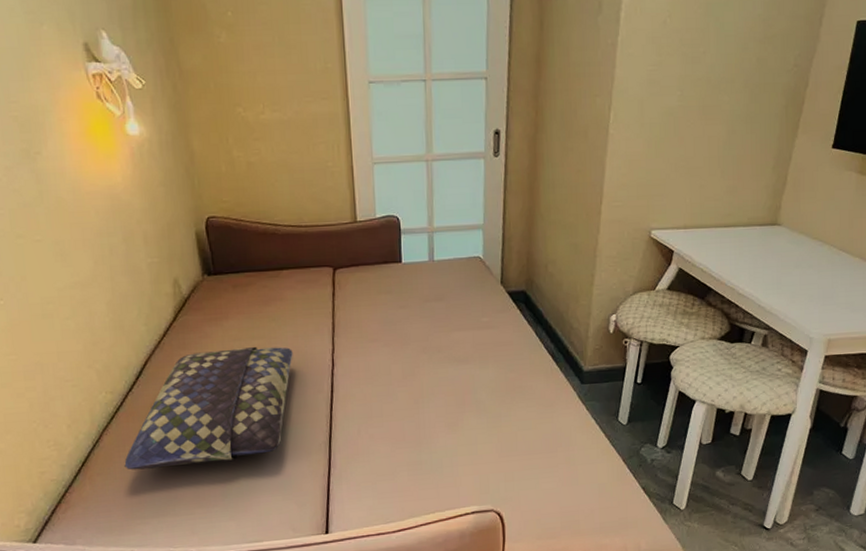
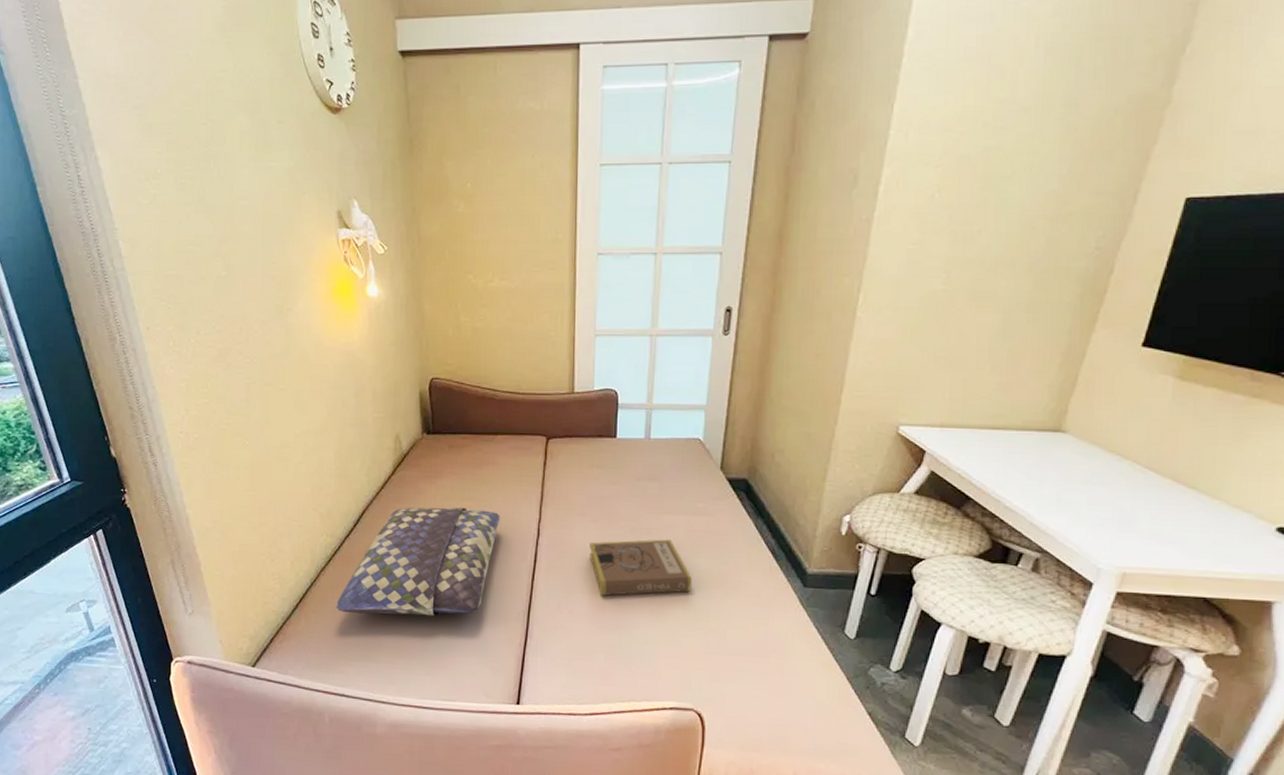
book: none [384,355,483,417] -> present [590,539,692,597]

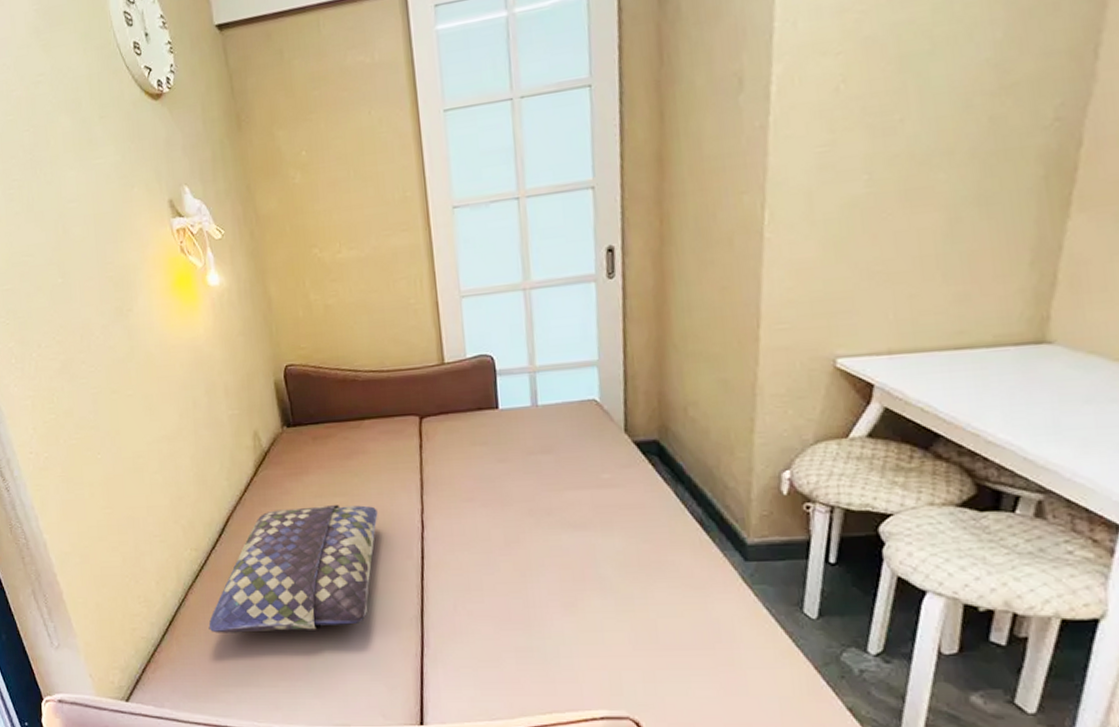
book: present [590,539,692,597] -> none [483,519,608,592]

